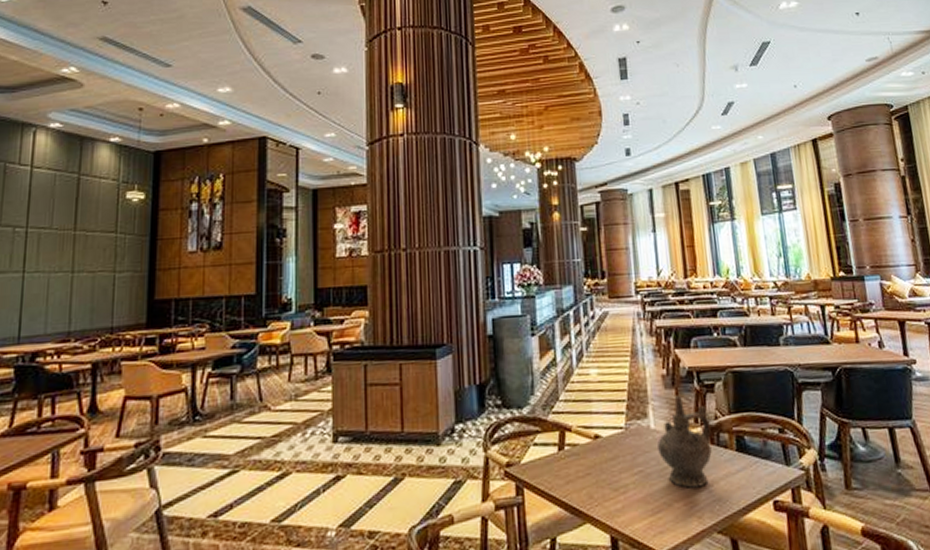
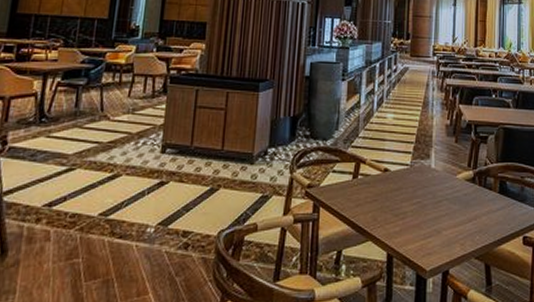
ceremonial vessel: present [657,395,712,488] -> none [435,142,481,220]

